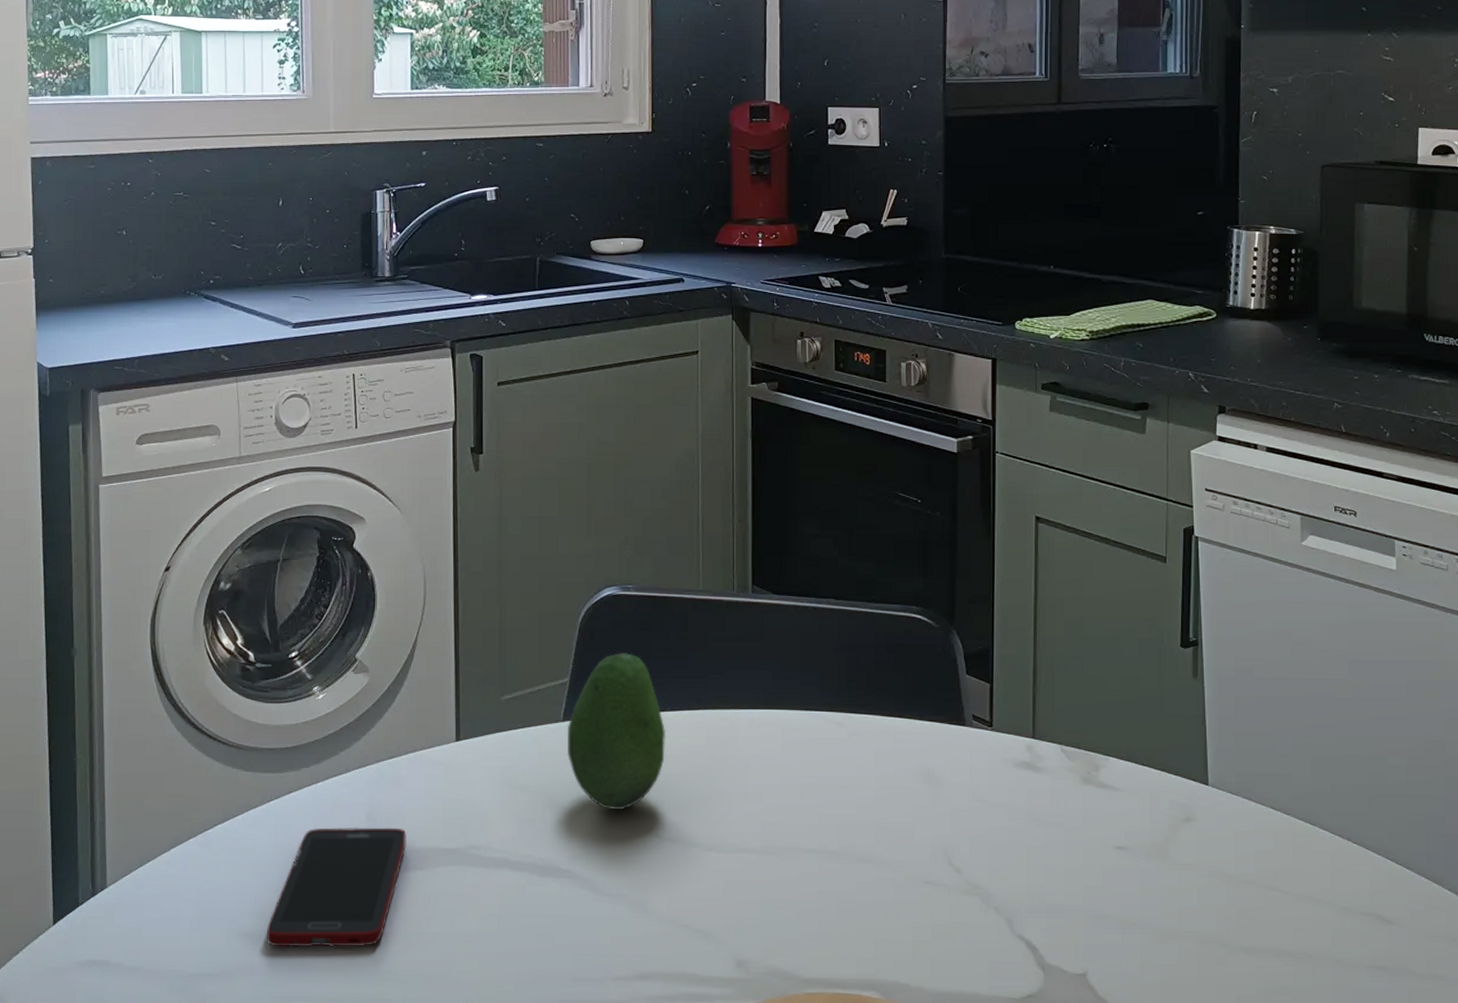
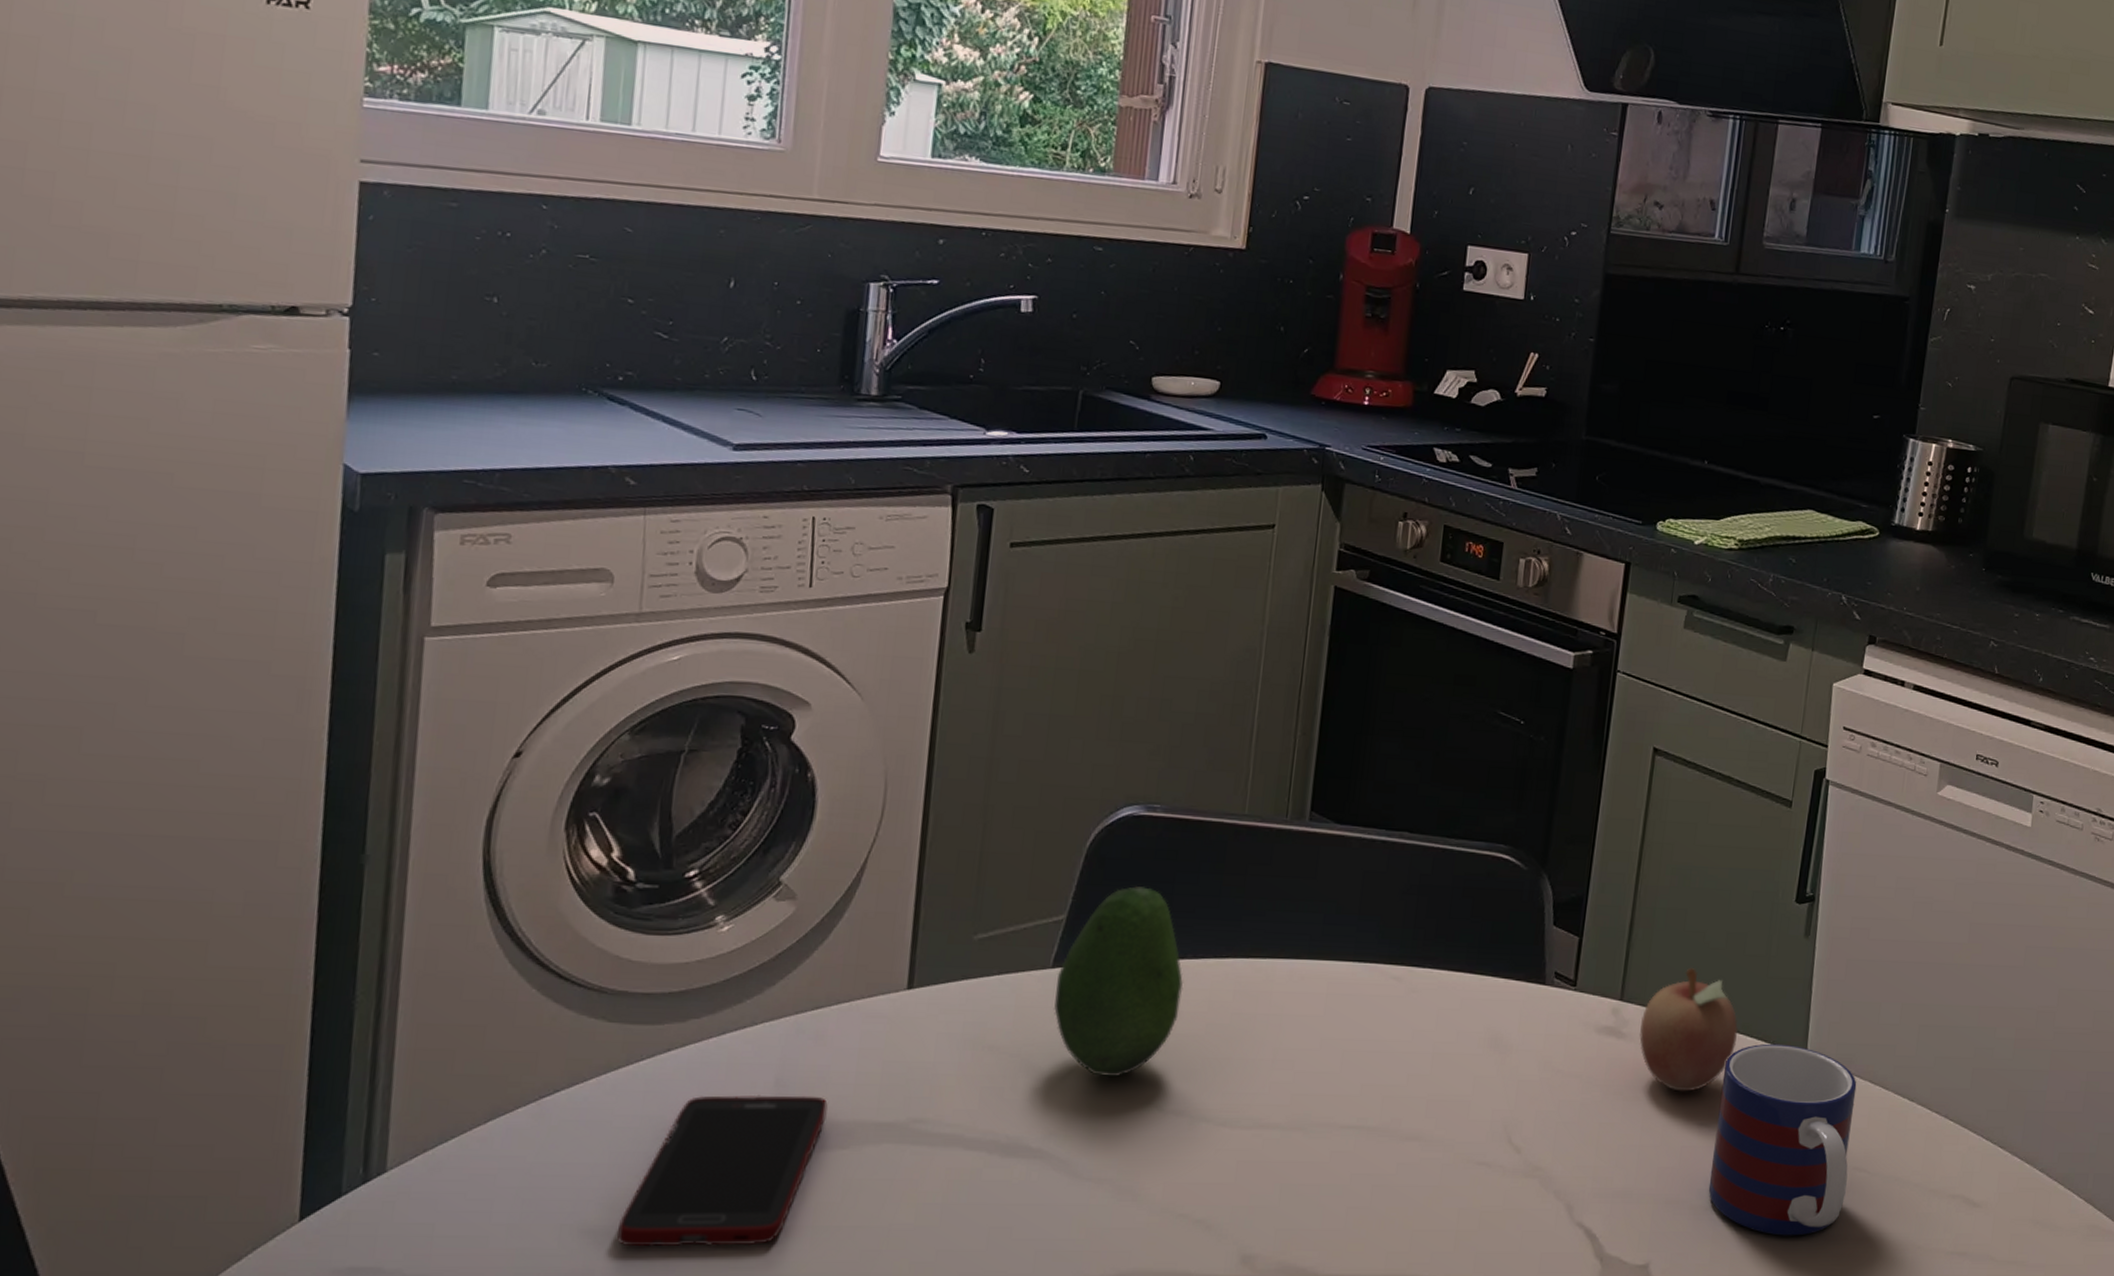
fruit: none [1054,708,1141,819] -> present [1639,968,1738,1092]
mug: none [1132,774,1261,949] -> present [1708,1043,1857,1236]

